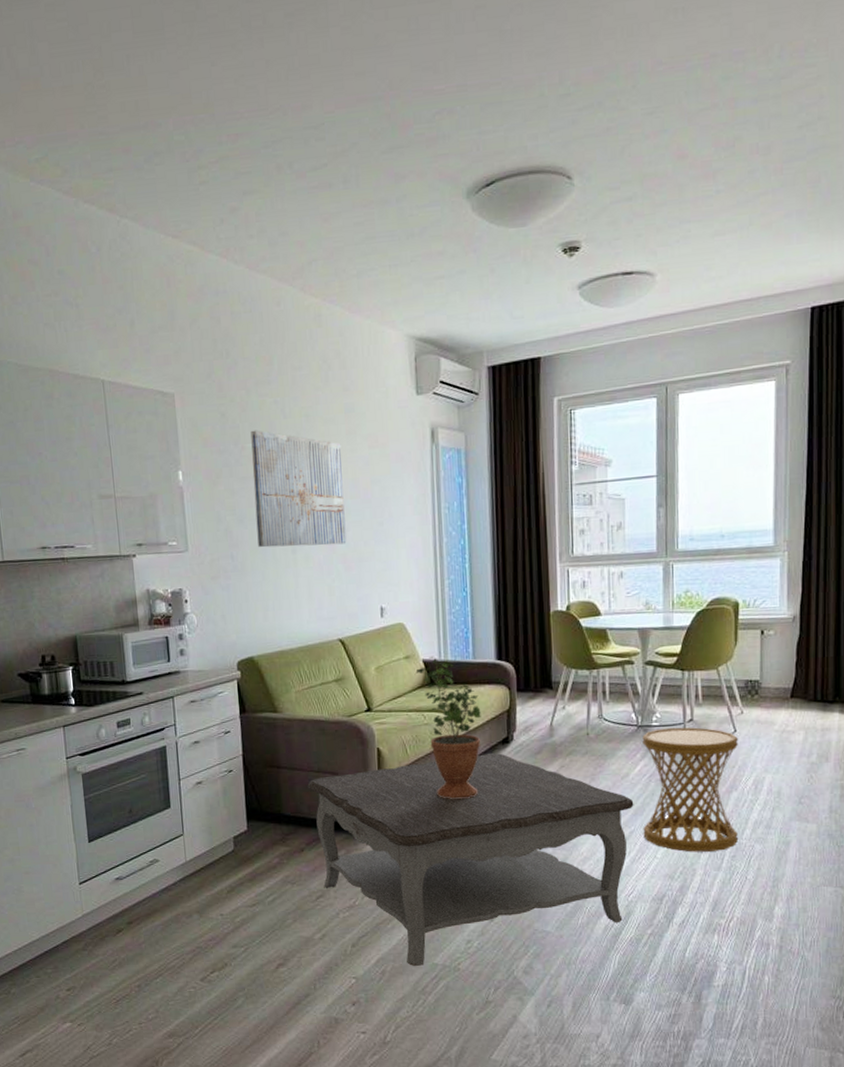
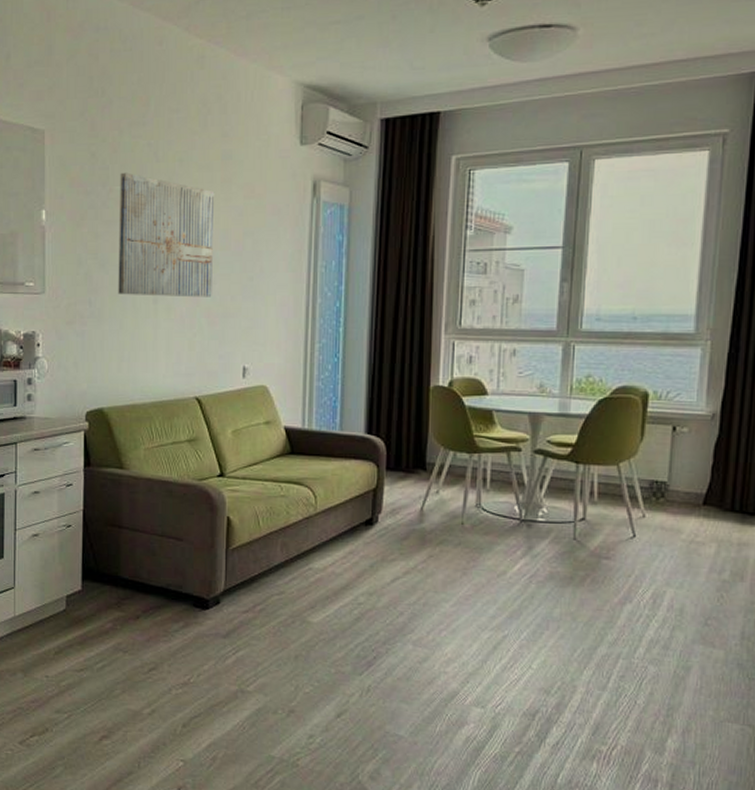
coffee table: present [307,753,634,966] -> none [149,534,510,756]
potted plant: present [415,656,481,799] -> none [275,423,344,580]
side table: present [642,727,738,852] -> none [518,525,637,669]

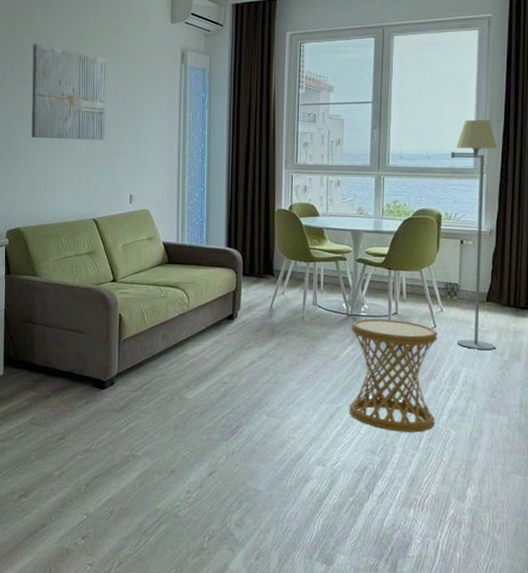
side table: none [518,525,637,669] -> present [349,318,437,433]
floor lamp: none [661,270,728,566] -> present [451,120,498,350]

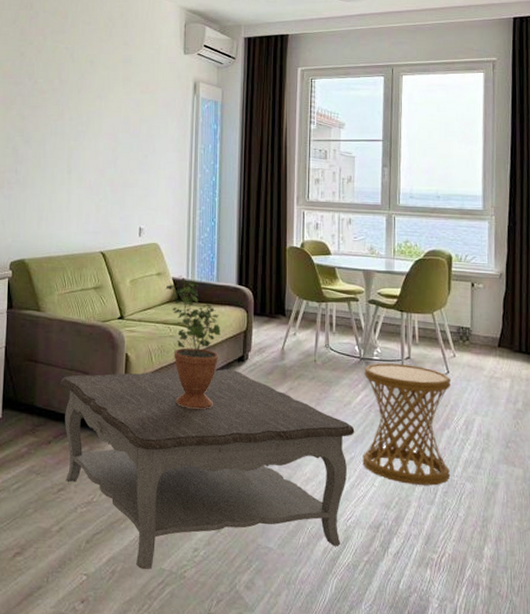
wall art: present [31,43,106,140] -> none [39,69,118,170]
coffee table: none [57,327,342,509] -> present [60,369,355,569]
potted plant: none [156,239,210,364] -> present [165,275,221,409]
floor lamp: present [451,120,498,350] -> none [460,161,508,398]

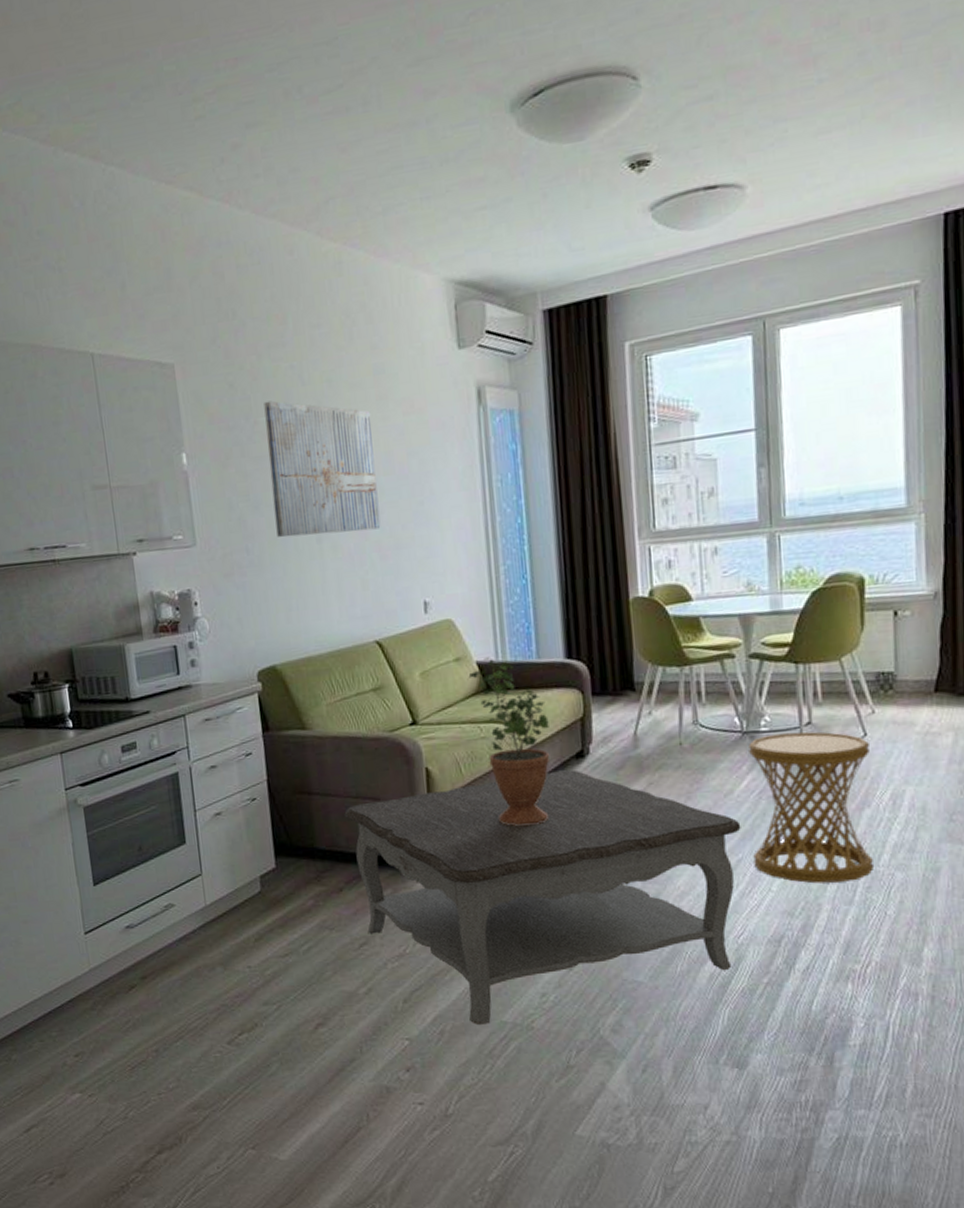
wall art: none [39,69,118,170] -> present [264,400,381,538]

